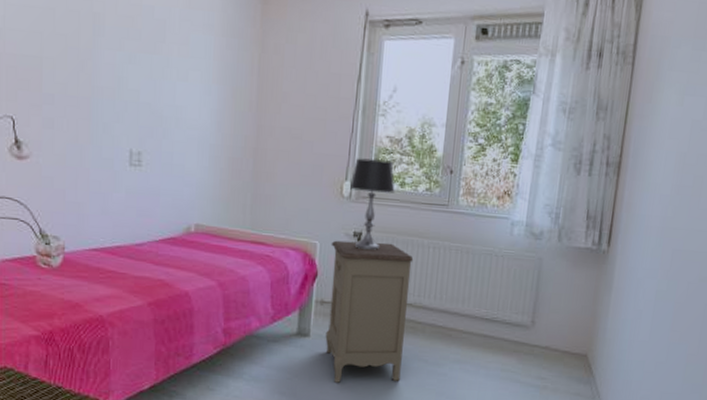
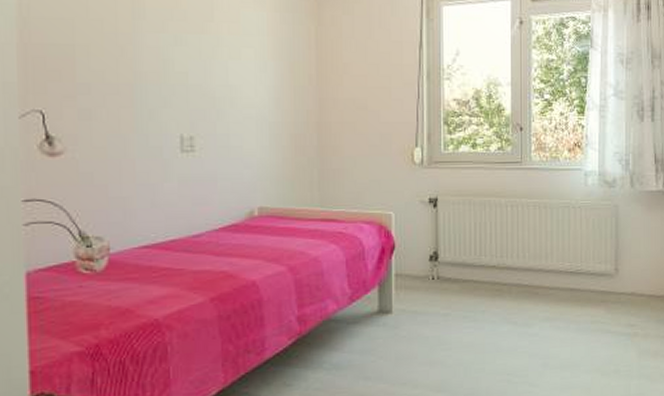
nightstand: present [319,240,414,383] -> none [399,206,493,359]
table lamp: present [349,158,395,251] -> none [420,123,467,216]

